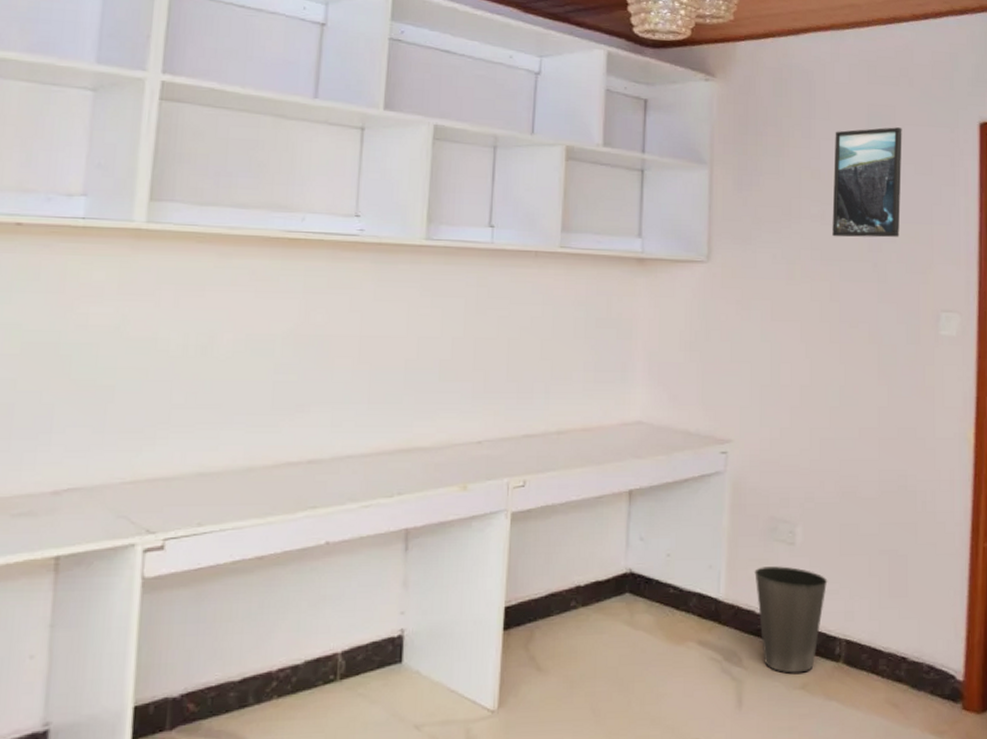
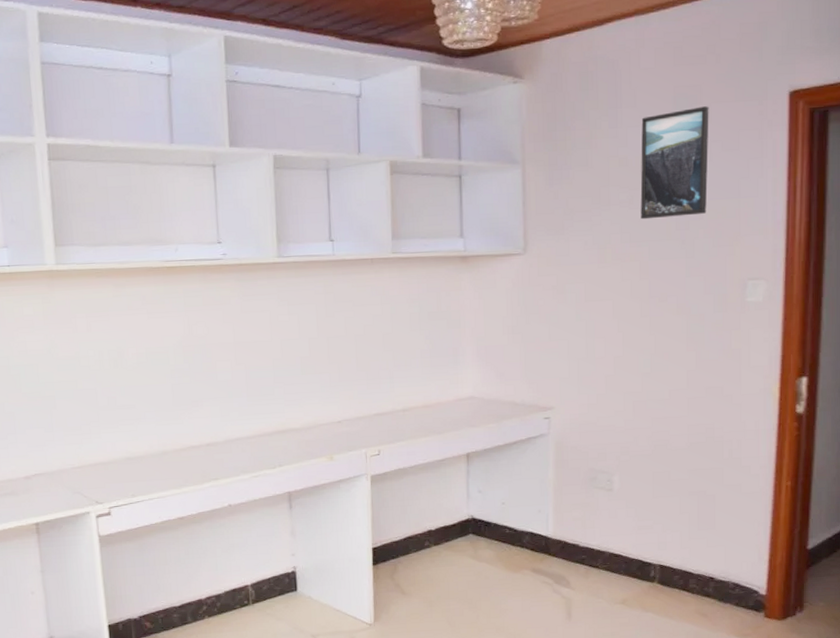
waste basket: present [754,566,828,673] -> none [578,508,643,592]

